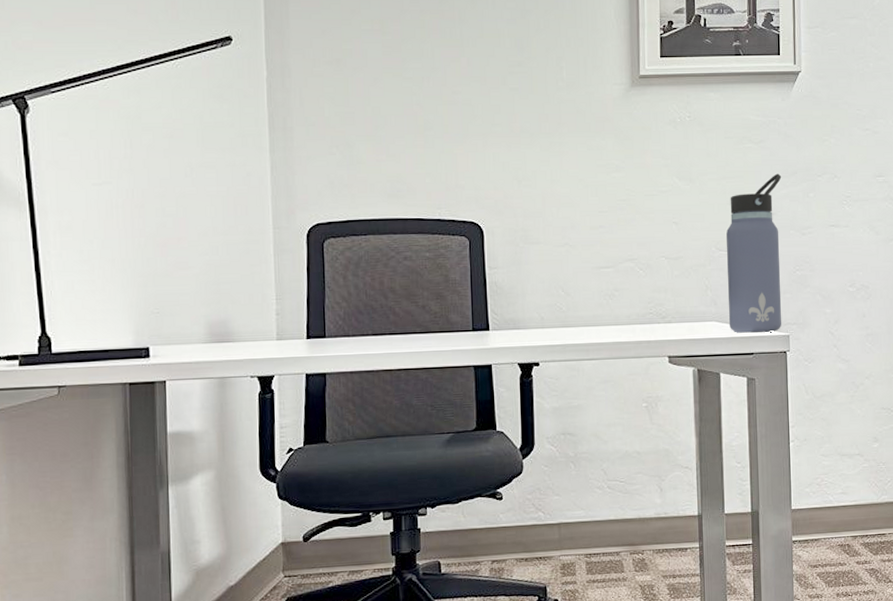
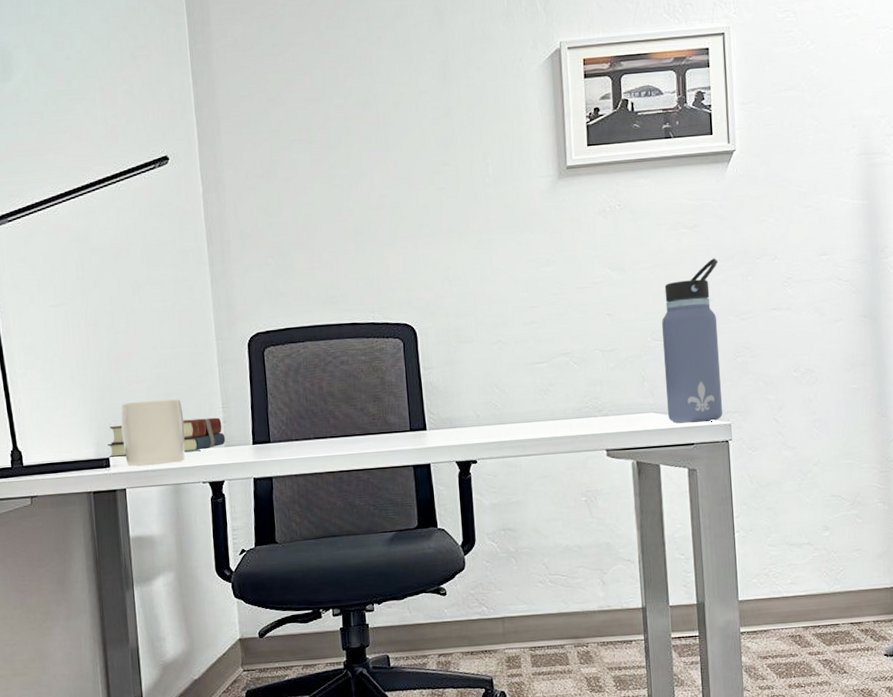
books: none [148,309,278,348] -> present [108,417,226,458]
mug: none [164,288,234,357] -> present [120,399,185,466]

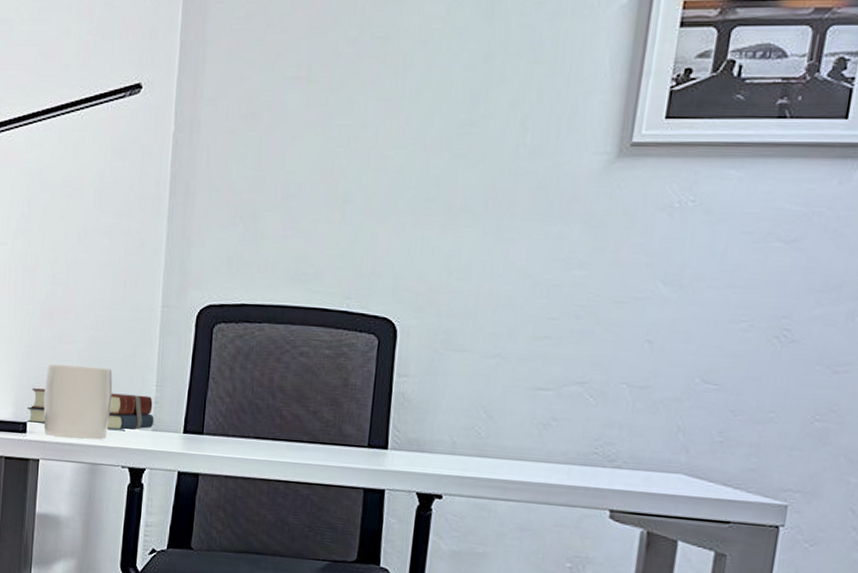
water bottle: present [662,258,723,424] -> none [702,286,818,498]

